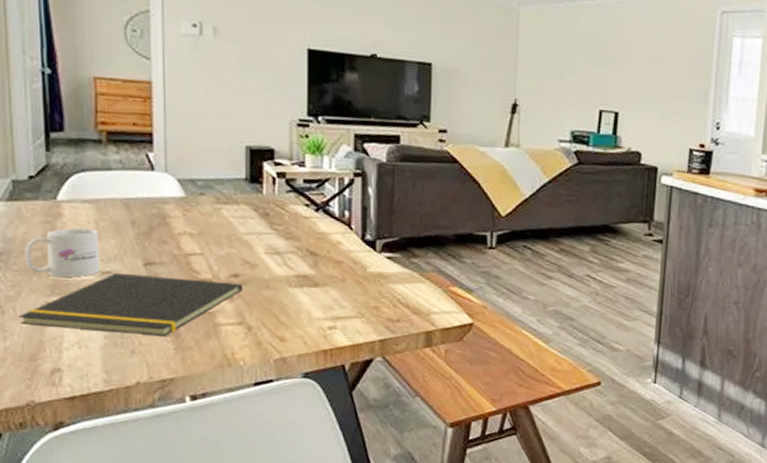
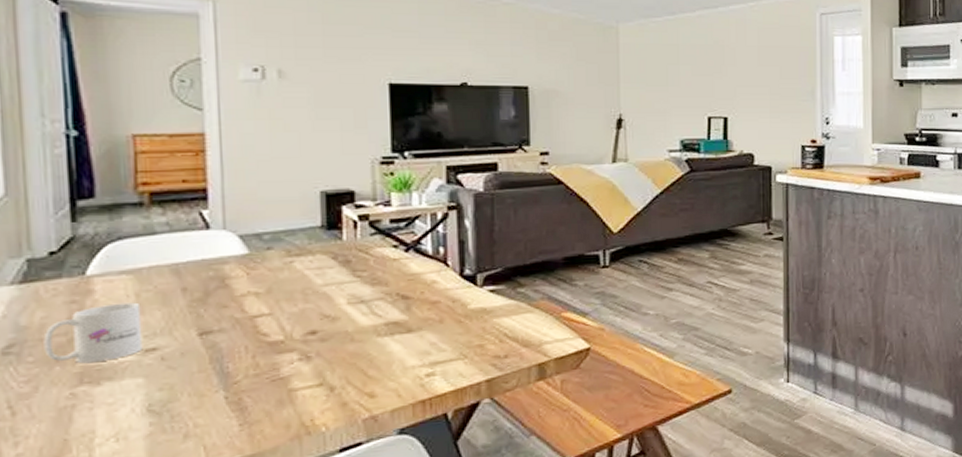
notepad: present [19,273,244,336] -> none [36,340,323,425]

